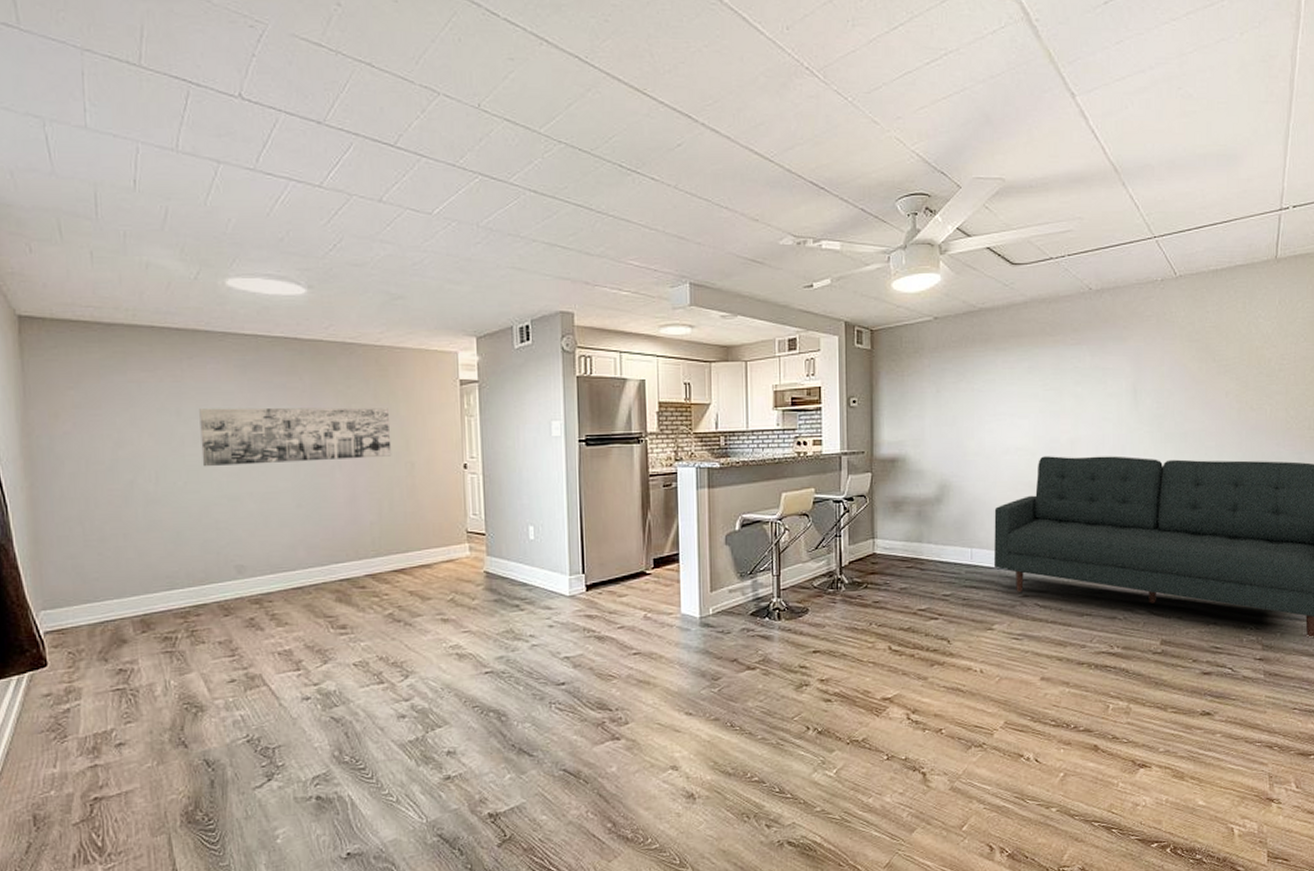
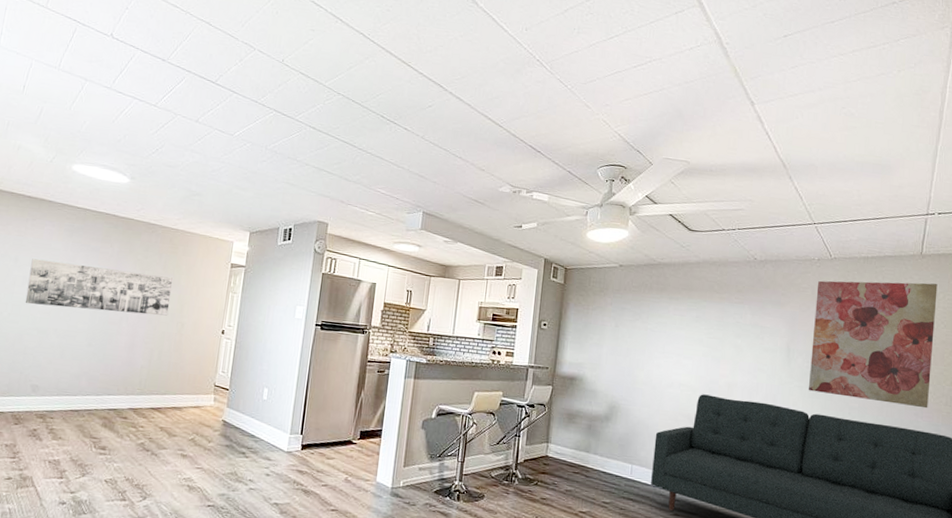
wall art: none [1159,291,1295,436] -> present [808,280,938,409]

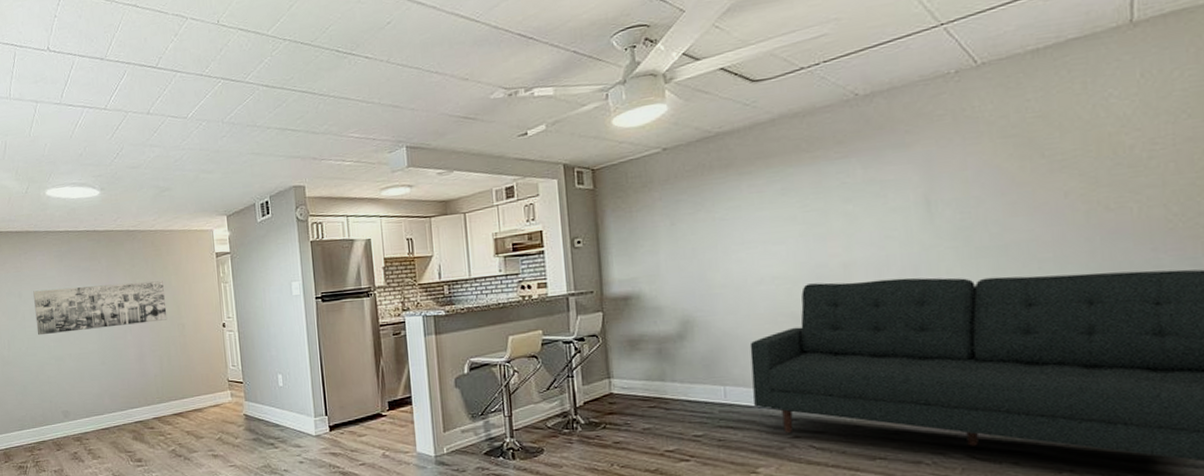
wall art: present [808,280,938,409] -> none [960,58,1174,250]

